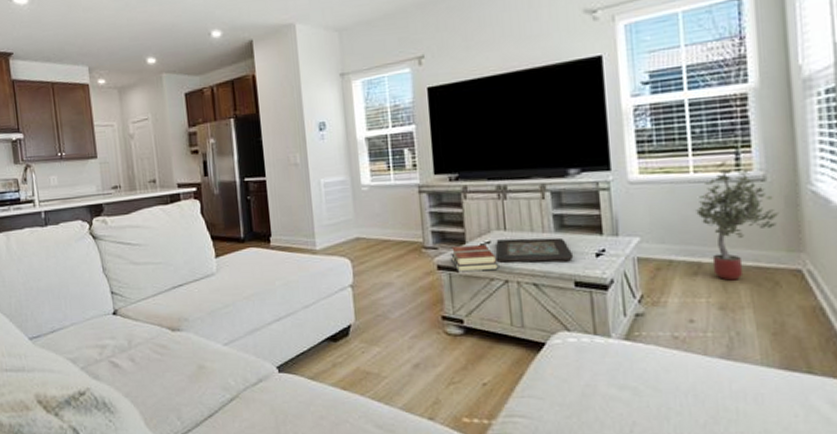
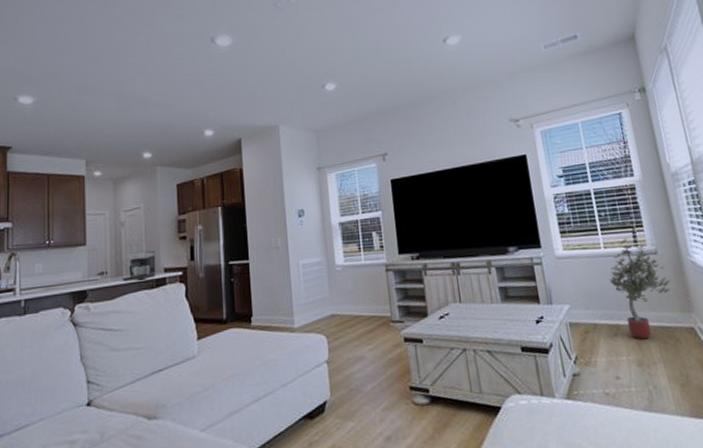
coffee maker: none [136,164,170,197] -> present [122,250,156,282]
books: present [451,245,500,273] -> none [415,317,458,344]
decorative tray: present [496,237,574,263] -> none [453,307,519,333]

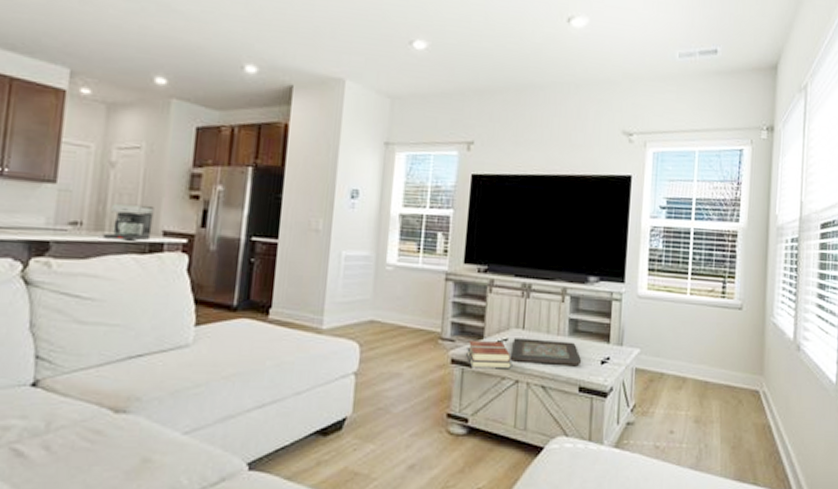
books: none [415,317,458,344] -> present [466,341,513,369]
decorative tray: none [453,307,519,333] -> present [510,338,582,365]
potted tree: present [609,245,671,340] -> none [688,295,749,396]

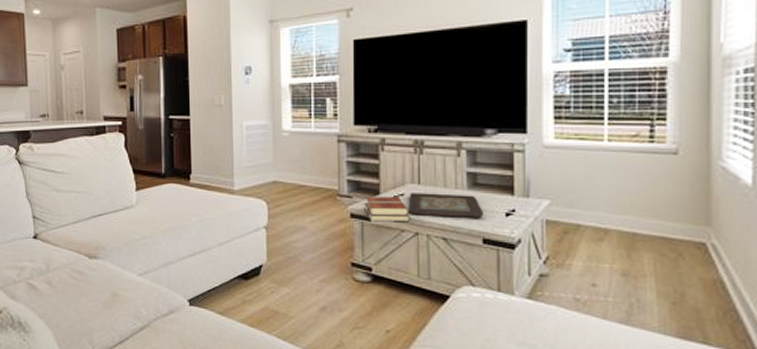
coffee maker: present [102,202,154,241] -> none [63,97,96,126]

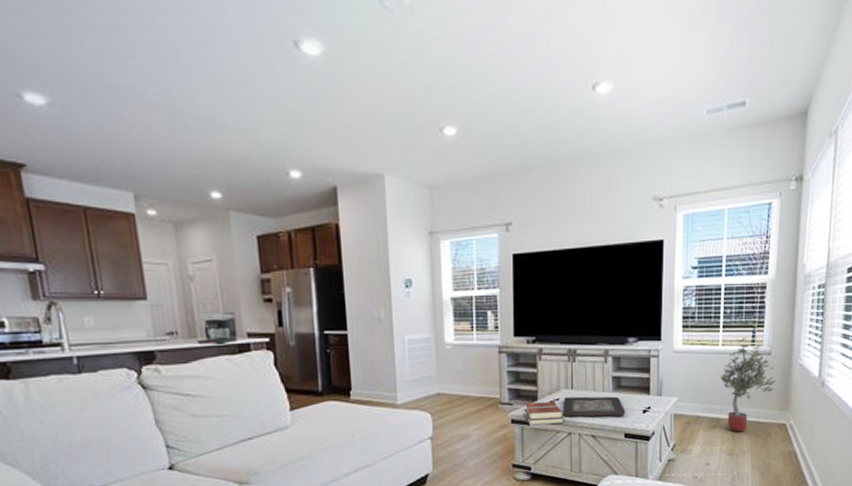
coffee maker: none [63,97,96,126] -> present [197,311,238,345]
potted tree: none [607,141,689,249] -> present [720,344,777,433]

